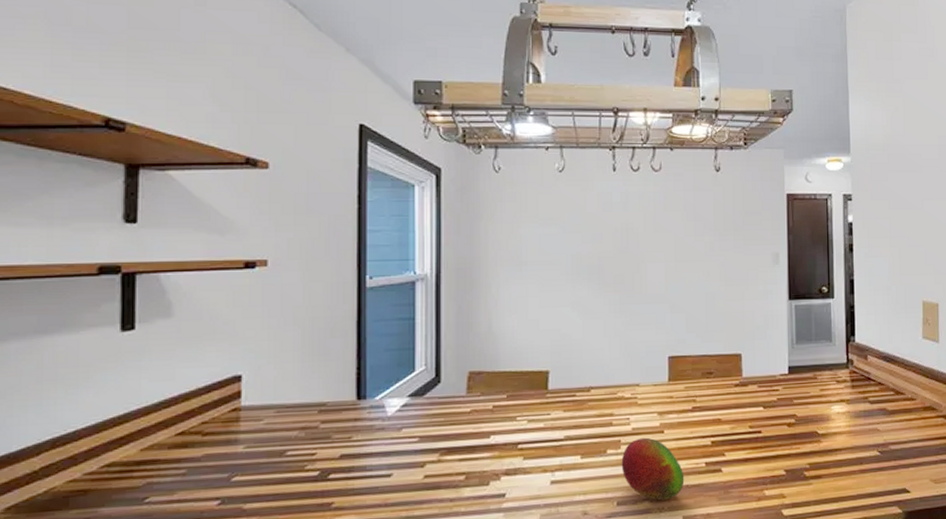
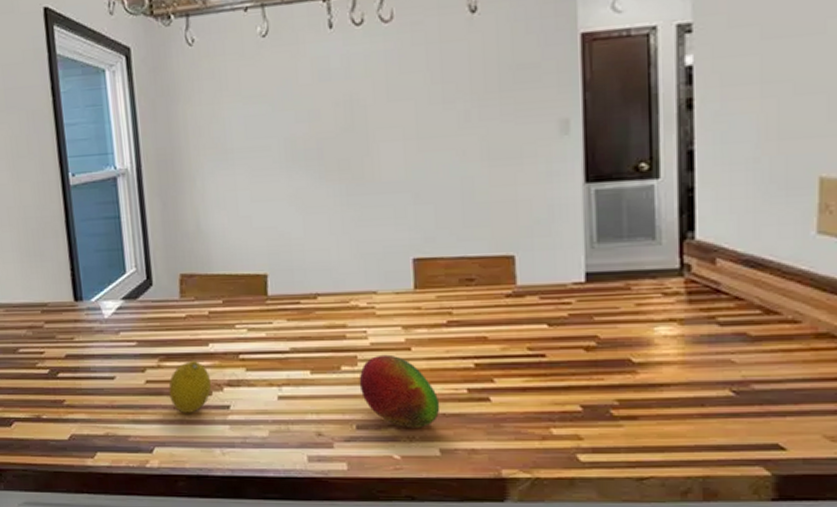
fruit: none [447,452,490,505] -> present [168,360,212,413]

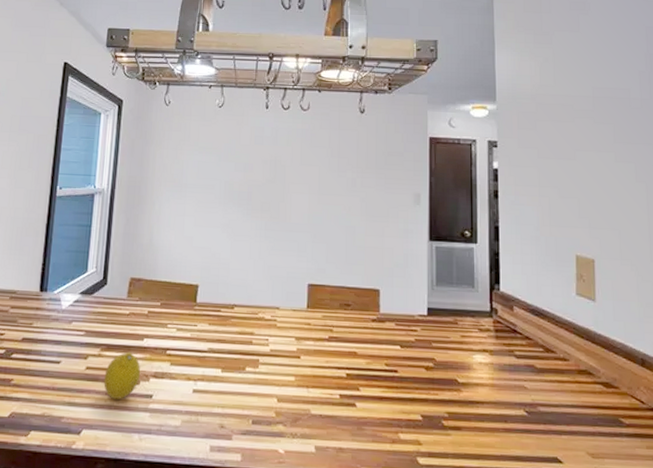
fruit: present [359,354,440,428] -> none [258,360,318,427]

